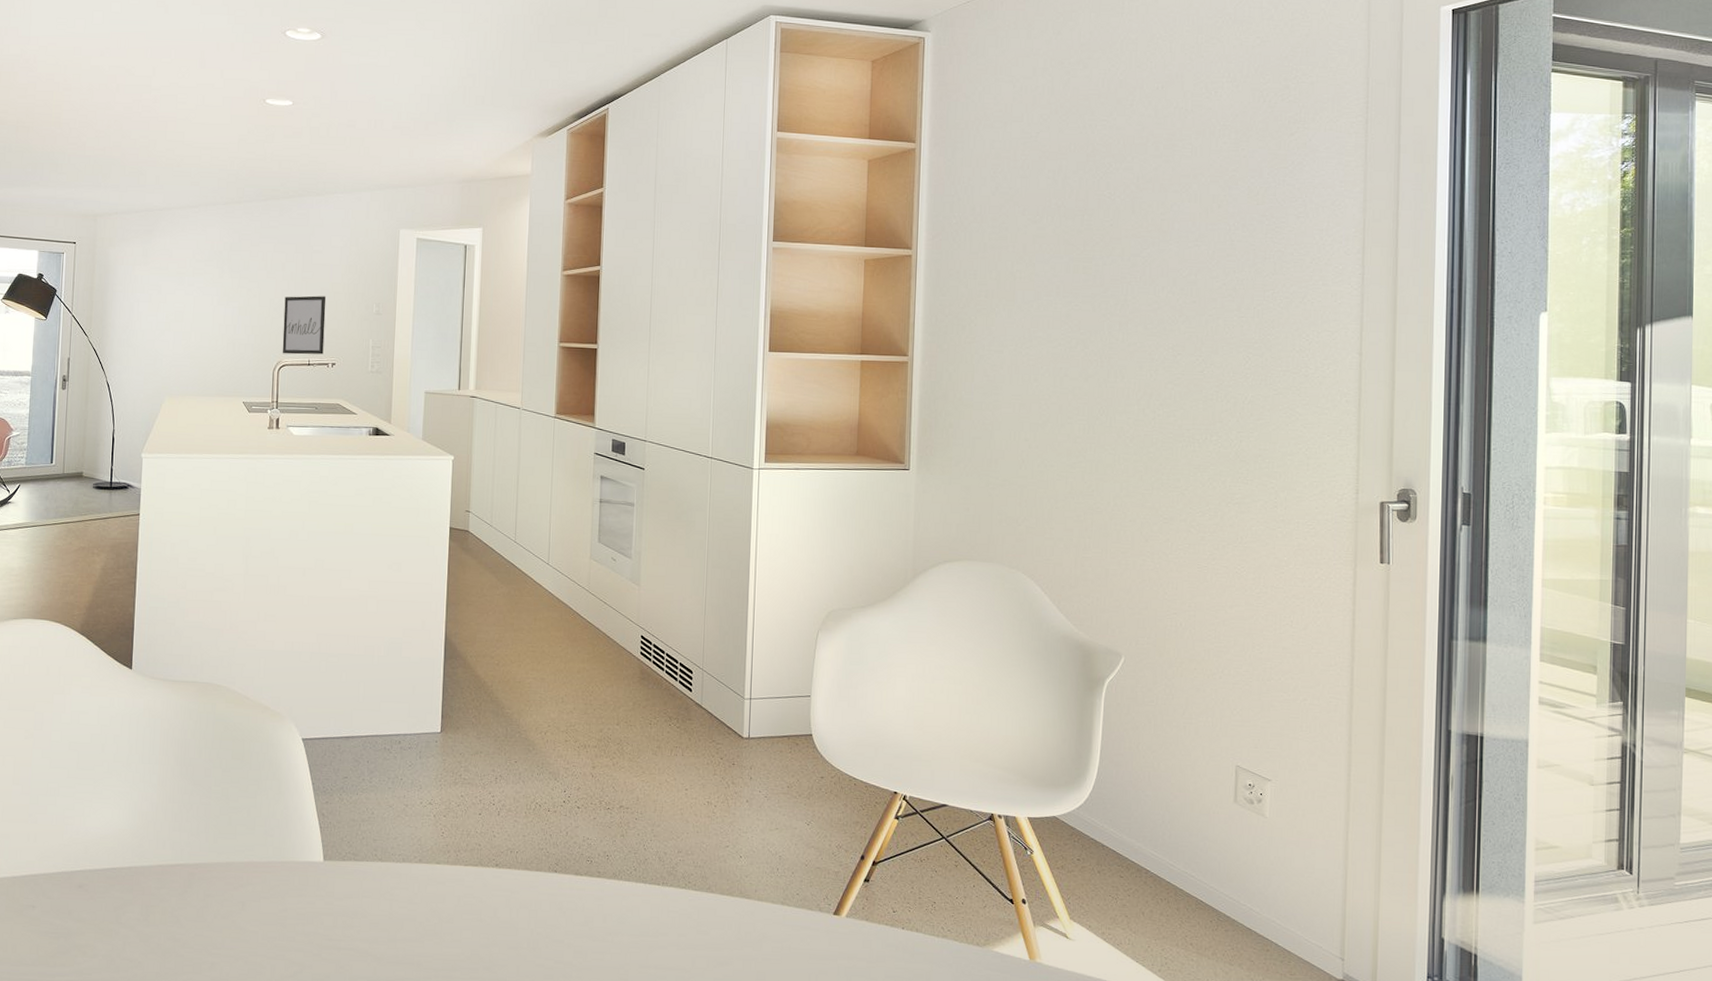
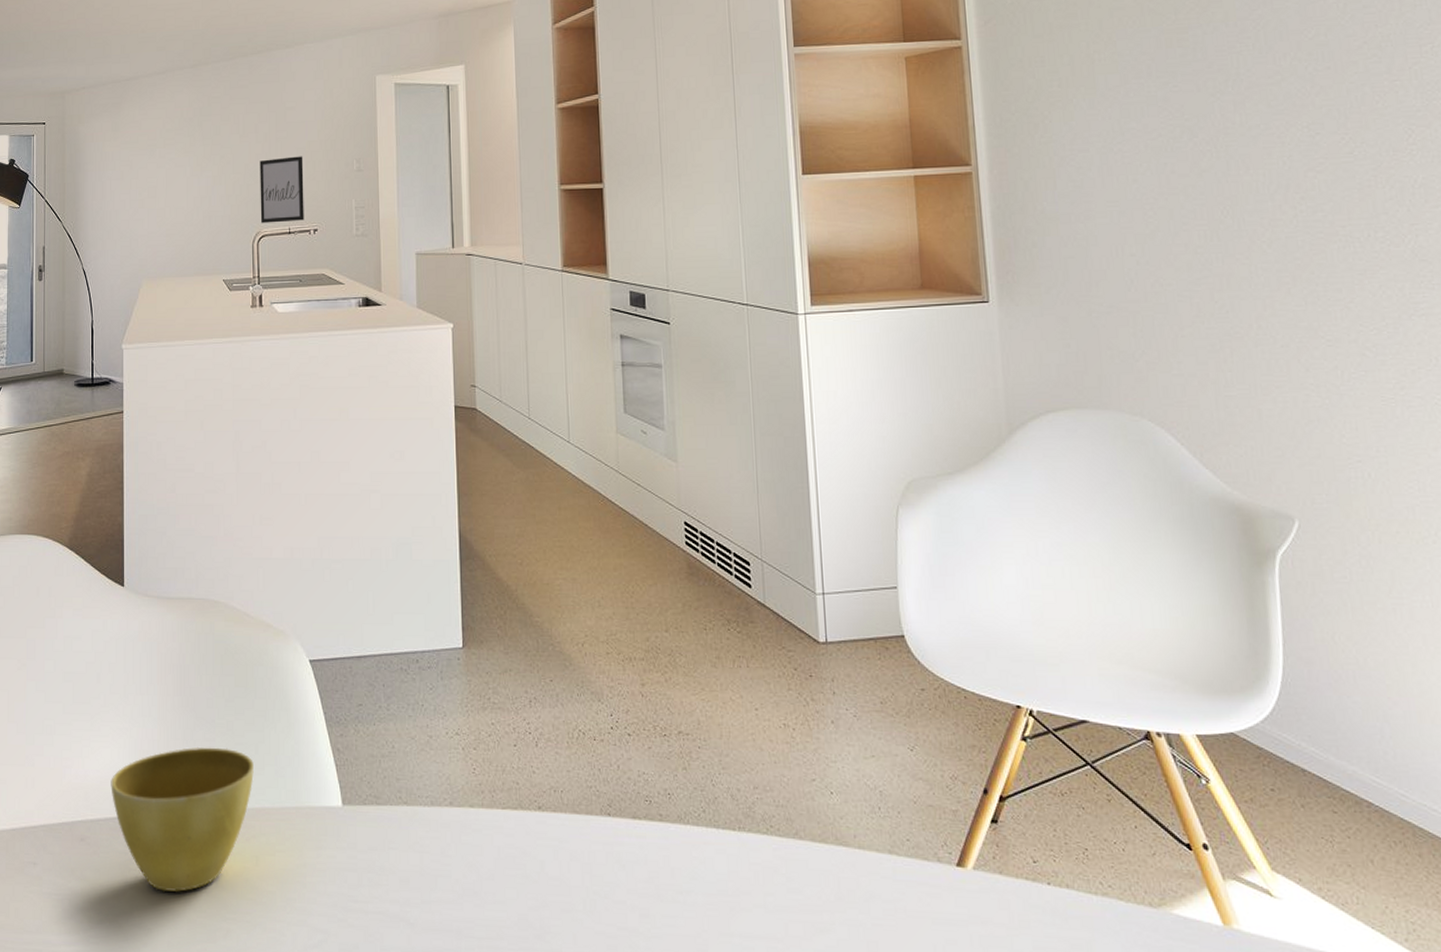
flower pot: none [110,810,245,931] -> present [111,747,254,892]

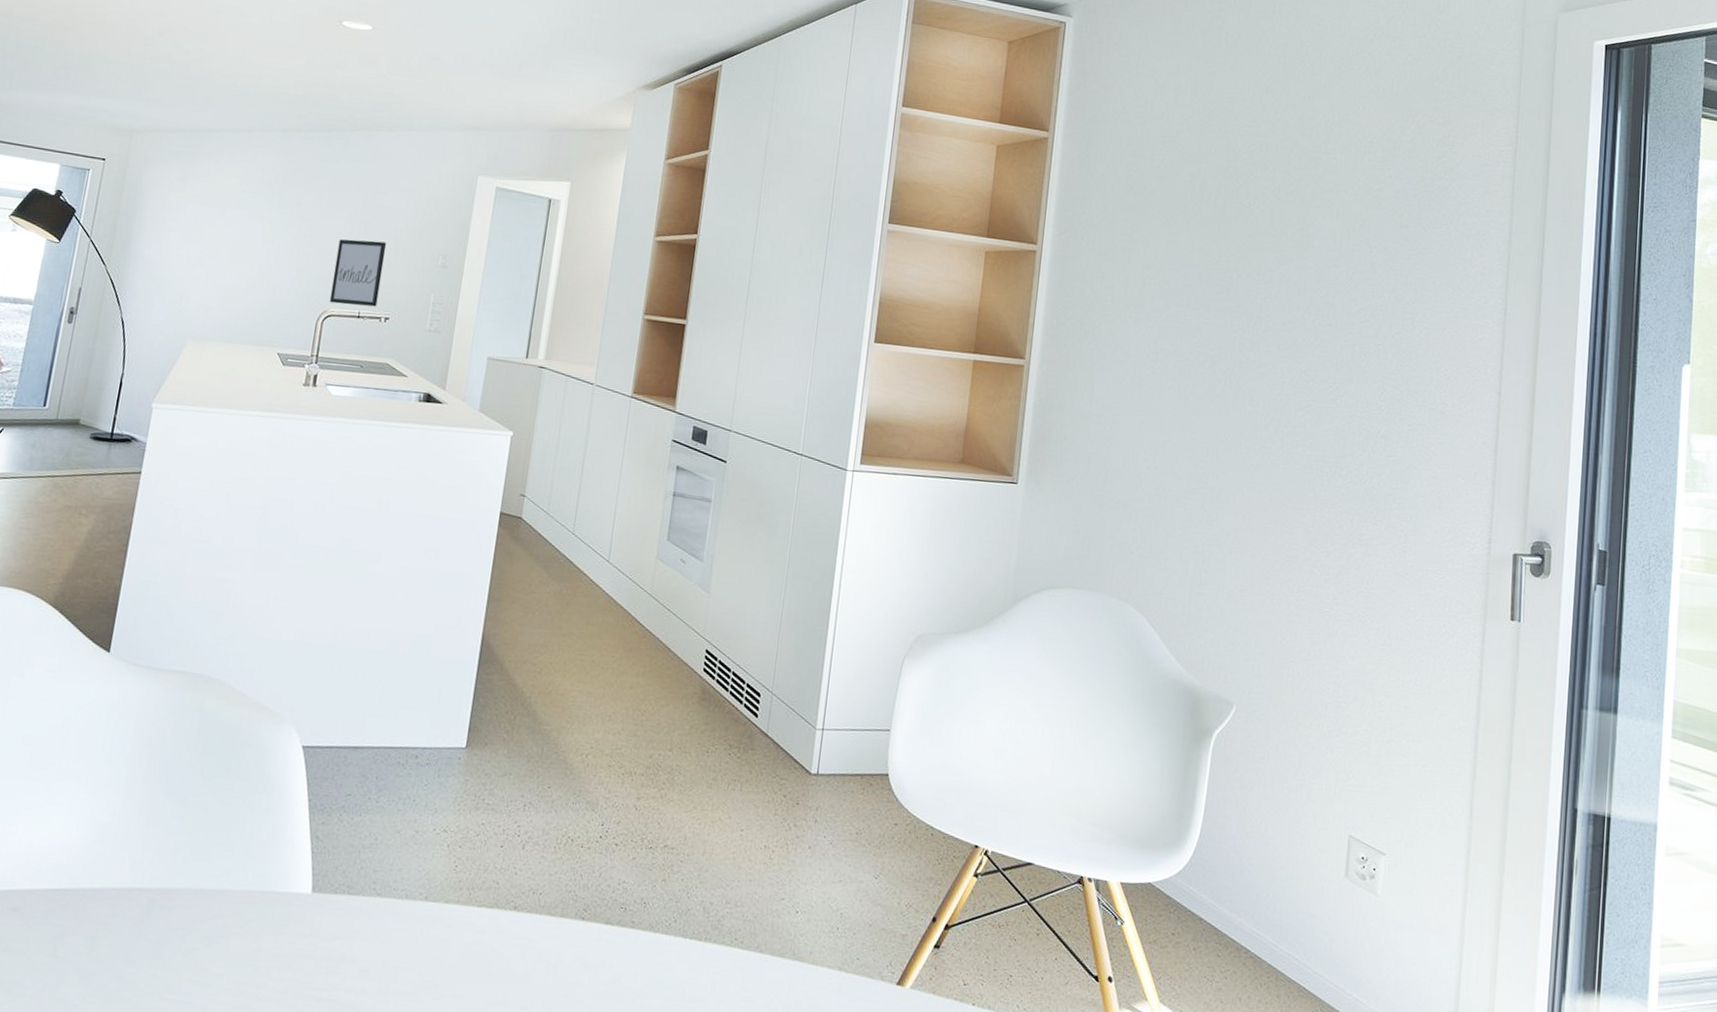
flower pot: present [111,747,254,892] -> none [56,823,223,969]

